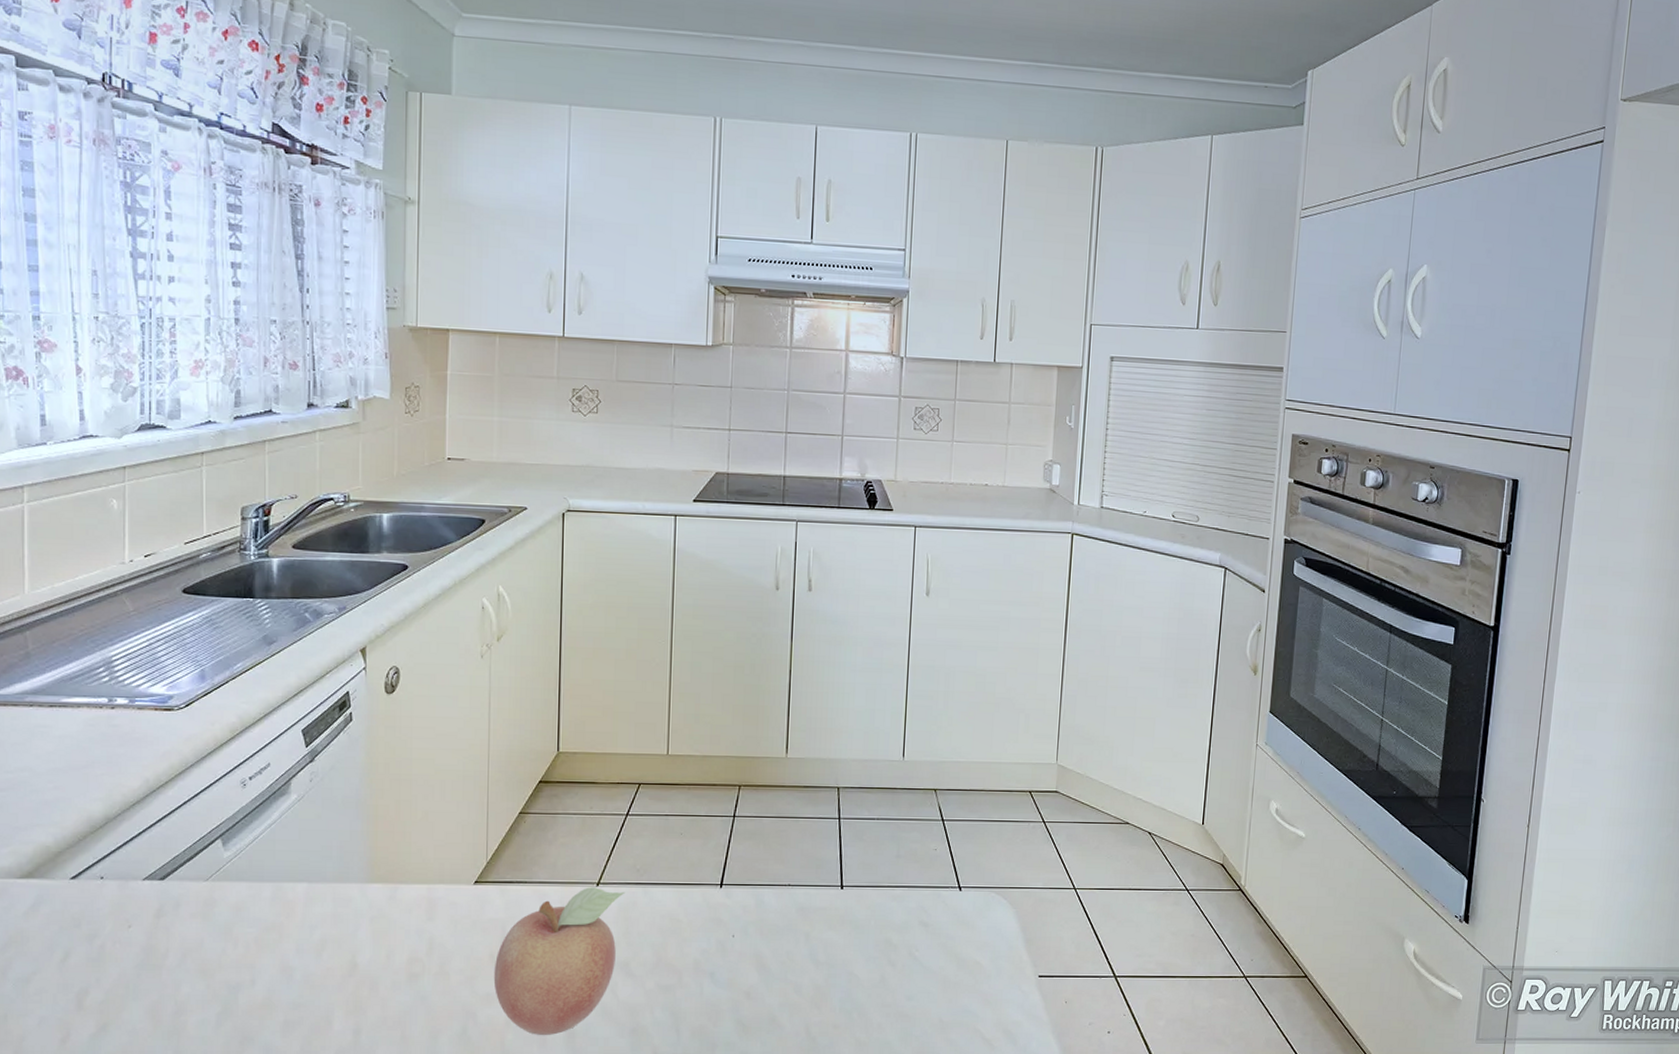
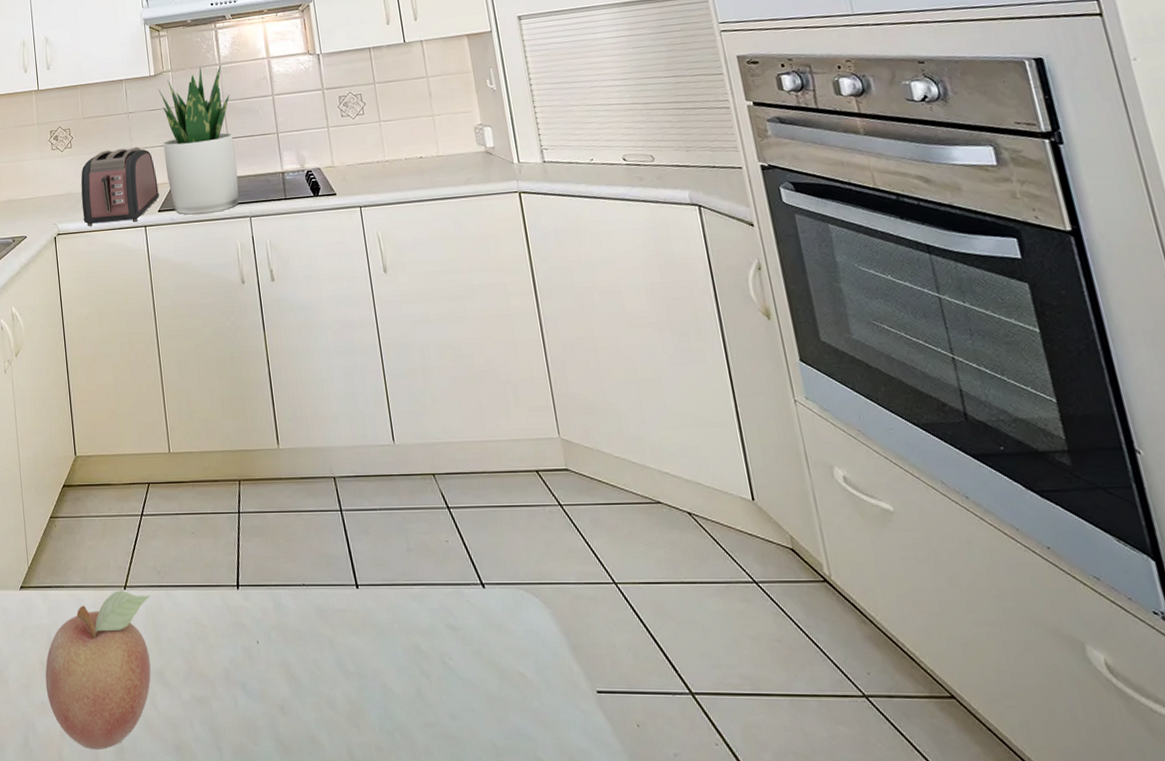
toaster: none [601,422,698,509] -> present [80,147,159,226]
planter: none [709,345,797,511] -> present [158,66,239,215]

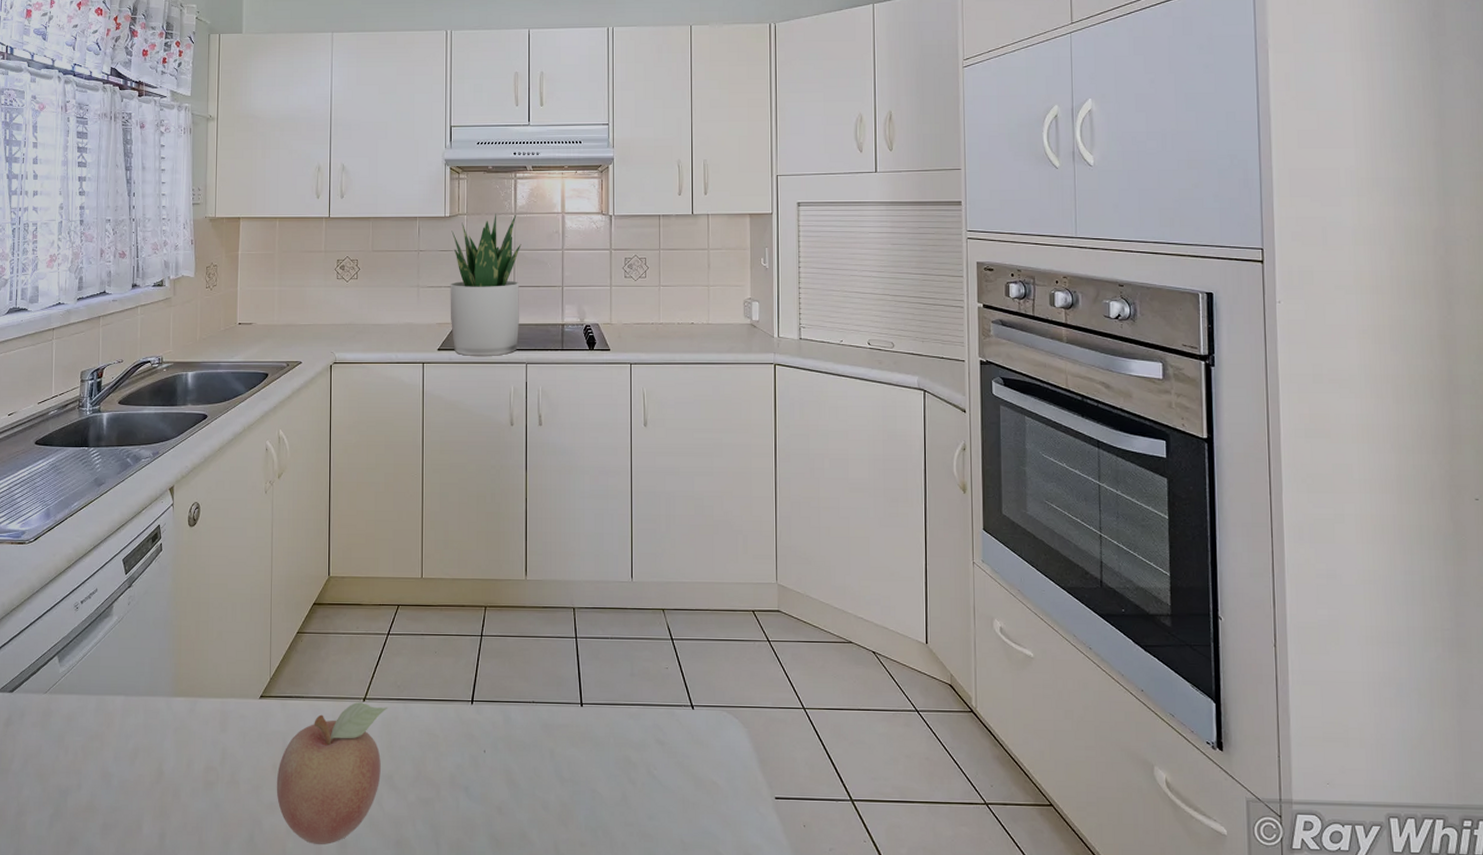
toaster: present [80,147,159,226] -> none [361,285,441,358]

